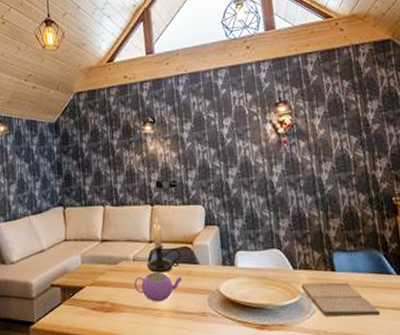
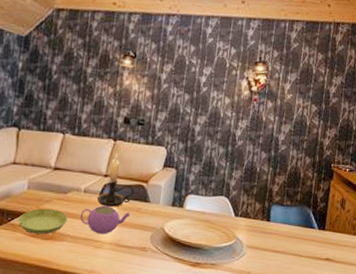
saucer: none [78,280,123,307] -> present [18,208,68,234]
book: present [301,282,381,317] -> none [238,230,298,262]

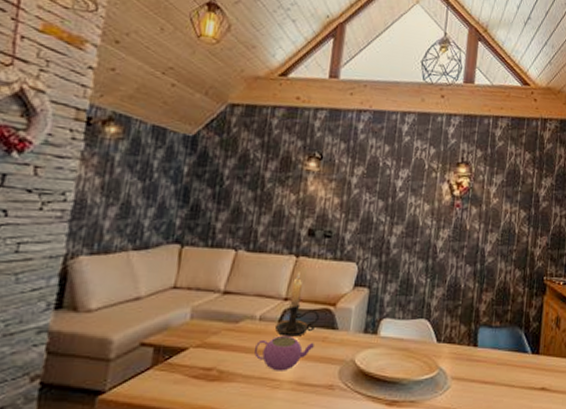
saucer: present [18,208,68,234] -> none [177,342,239,375]

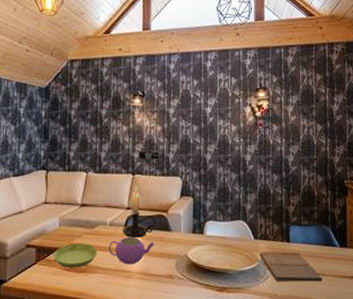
saucer: none [177,342,239,375] -> present [53,243,97,268]
book: none [441,358,509,394] -> present [259,252,323,282]

